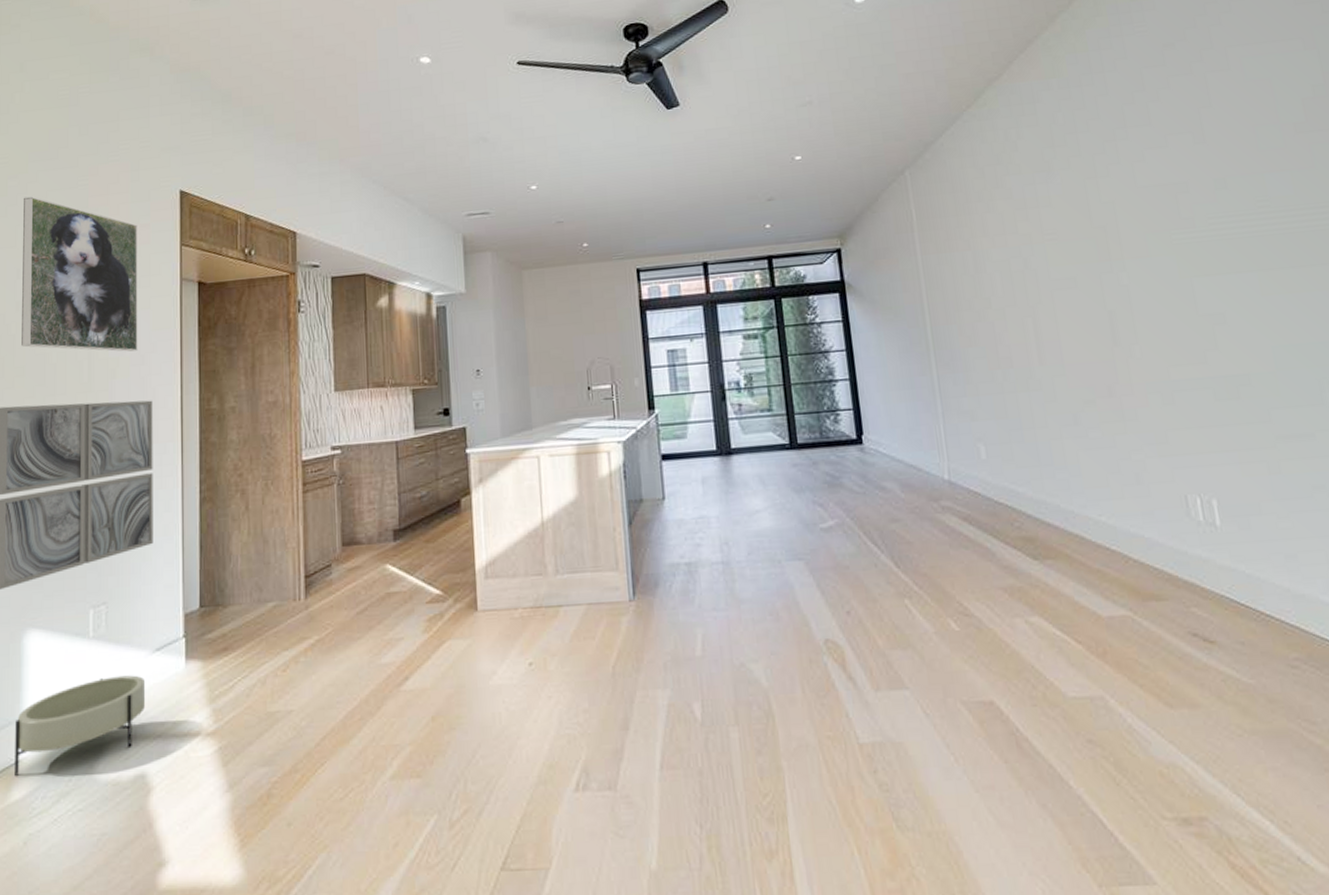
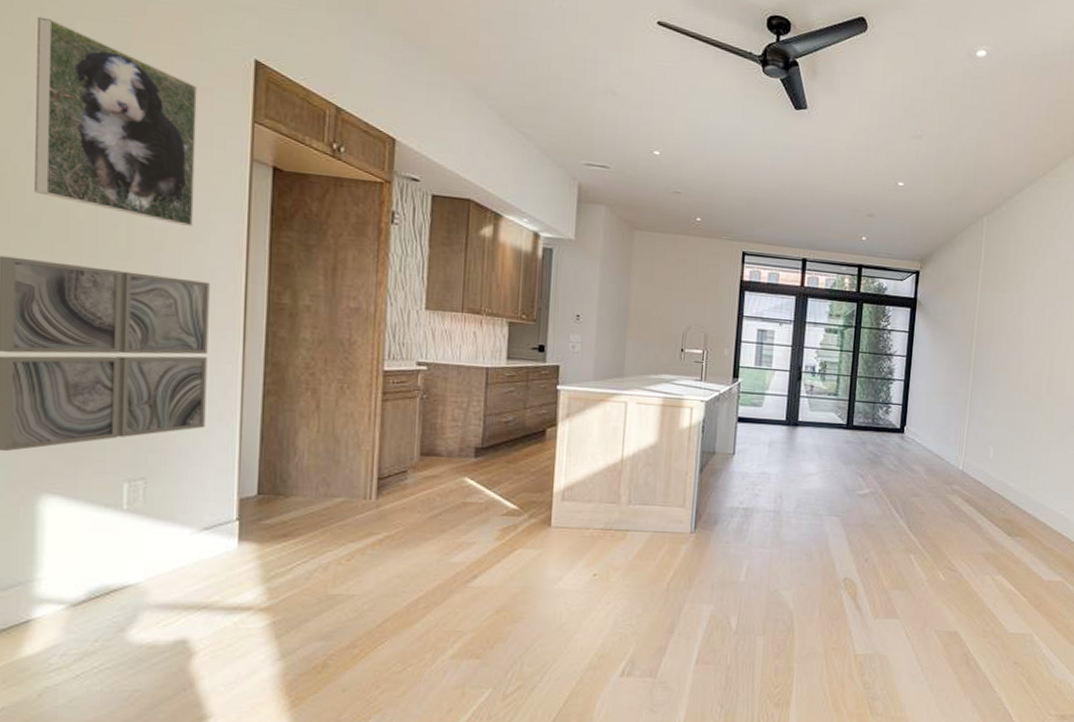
planter: present [15,675,146,776] -> none [26,549,191,633]

